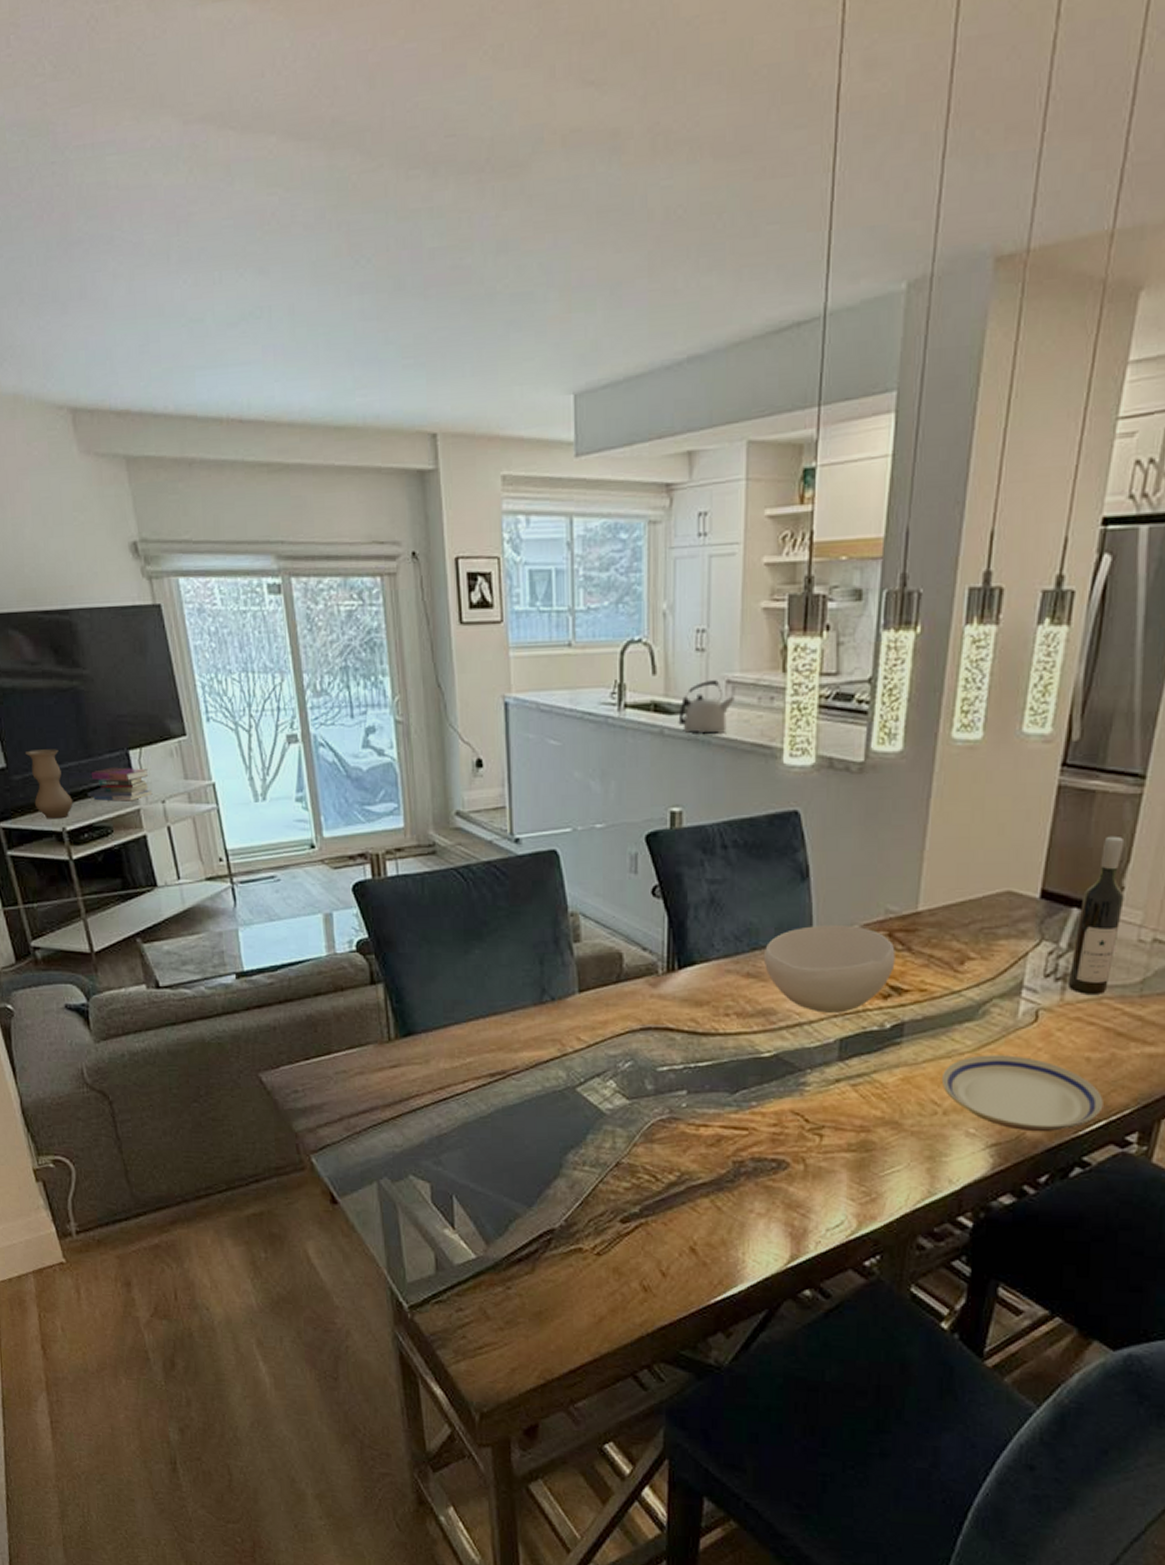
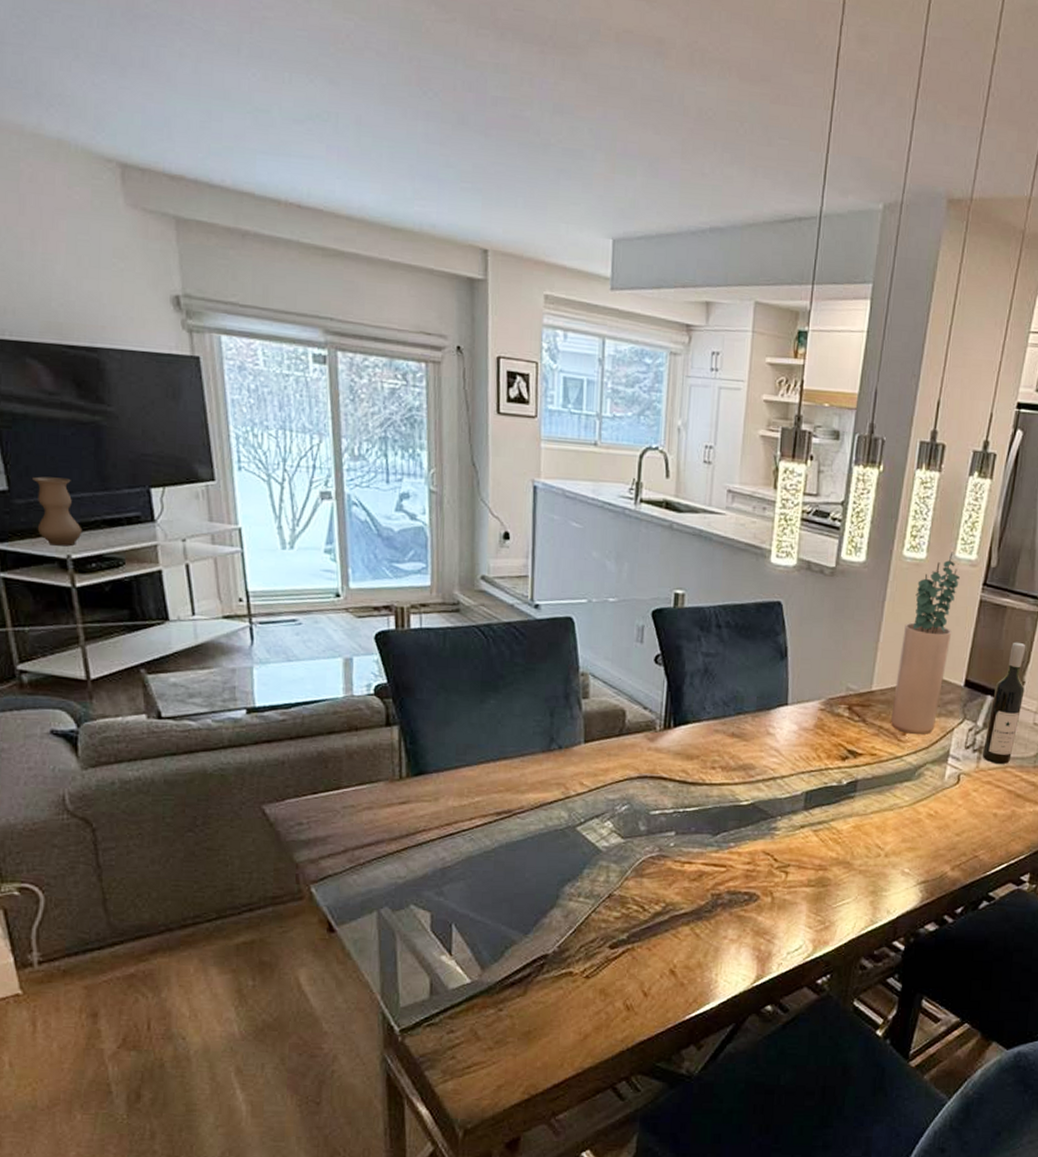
books: present [87,767,153,802] -> none [99,502,173,537]
kettle: present [678,680,736,733] -> none [685,488,735,533]
decorative bowl: present [763,924,895,1013] -> none [746,696,853,770]
plate: present [941,1055,1103,1132] -> none [884,809,1005,872]
vase: none [943,726,1029,962] -> present [890,551,960,734]

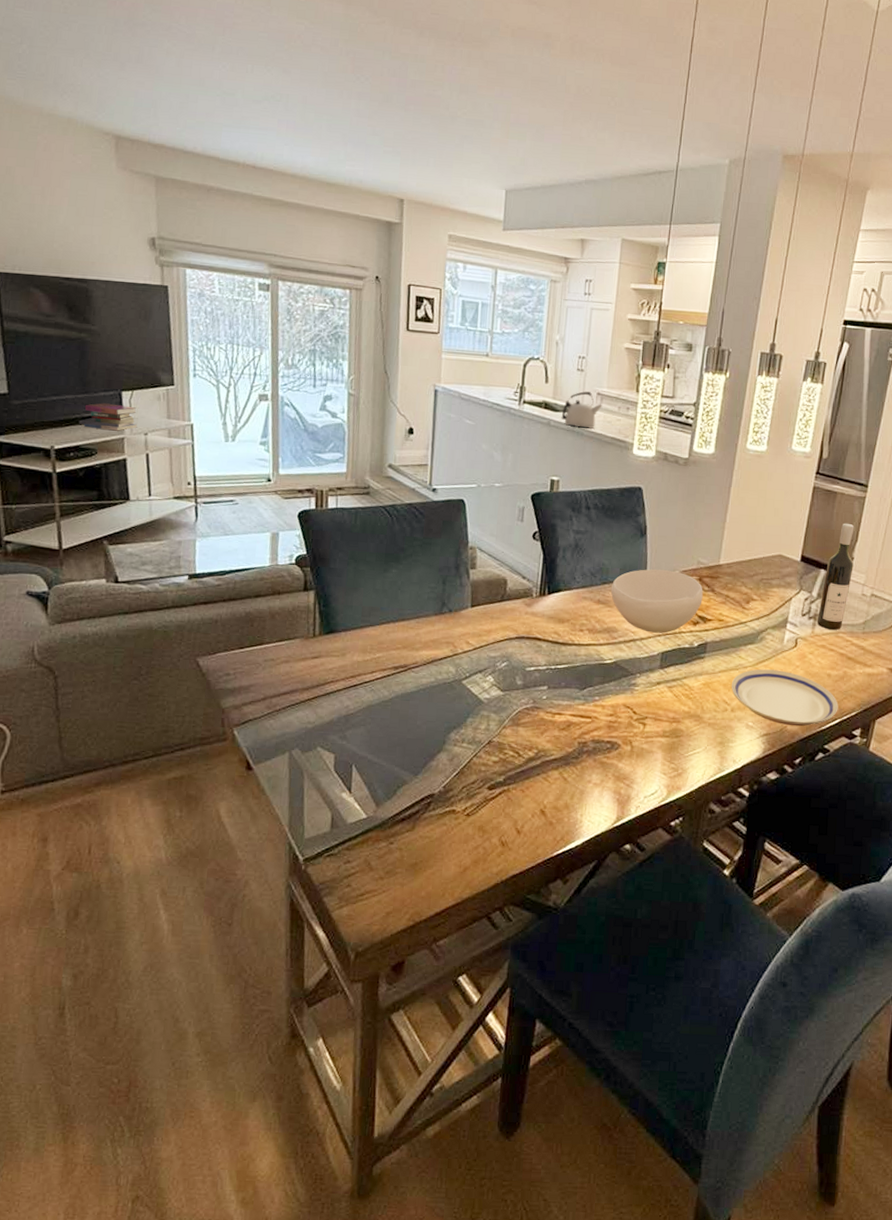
vase: present [33,476,83,546] -> none [28,382,65,439]
books: none [99,502,173,537] -> present [78,403,138,431]
kettle: none [685,488,735,533] -> present [561,391,603,429]
decorative bowl: none [746,696,853,770] -> present [610,569,703,633]
plate: none [884,809,1005,872] -> present [731,669,839,726]
vase: present [890,551,960,734] -> none [735,445,796,603]

